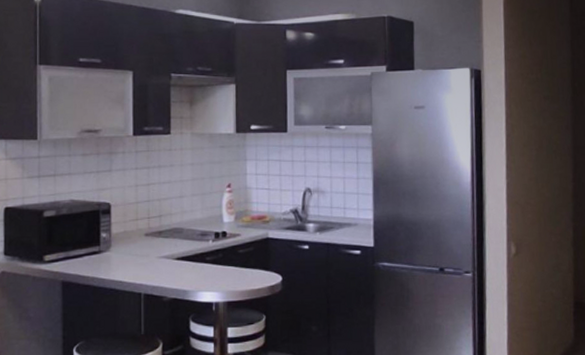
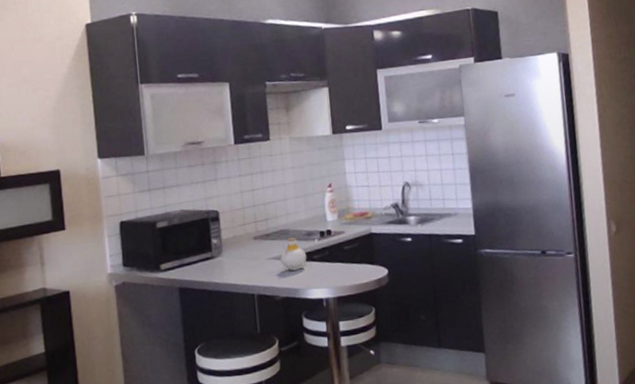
bottle: none [172,237,199,271] -> present [280,238,307,271]

